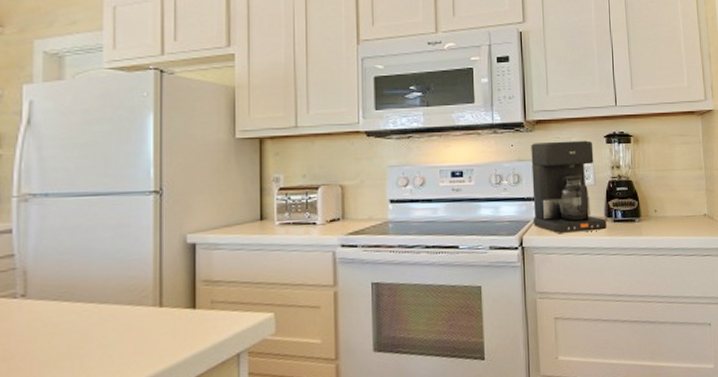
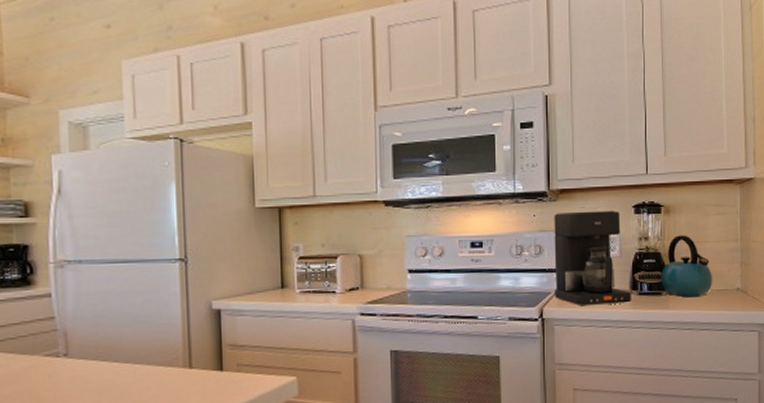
kettle: none [633,164,682,224] -> present [661,235,713,298]

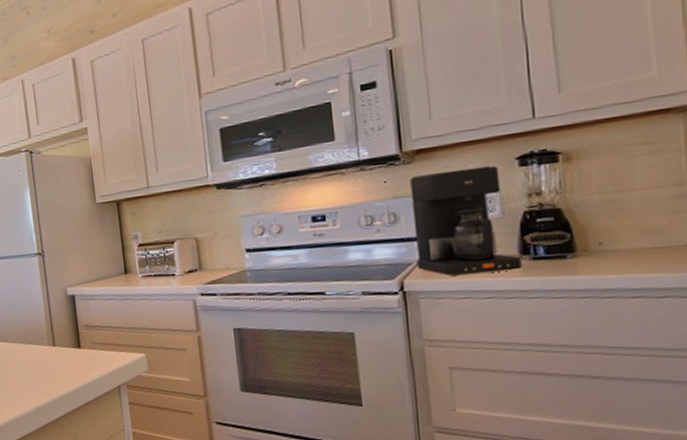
kettle: present [661,235,713,298] -> none [563,184,646,260]

